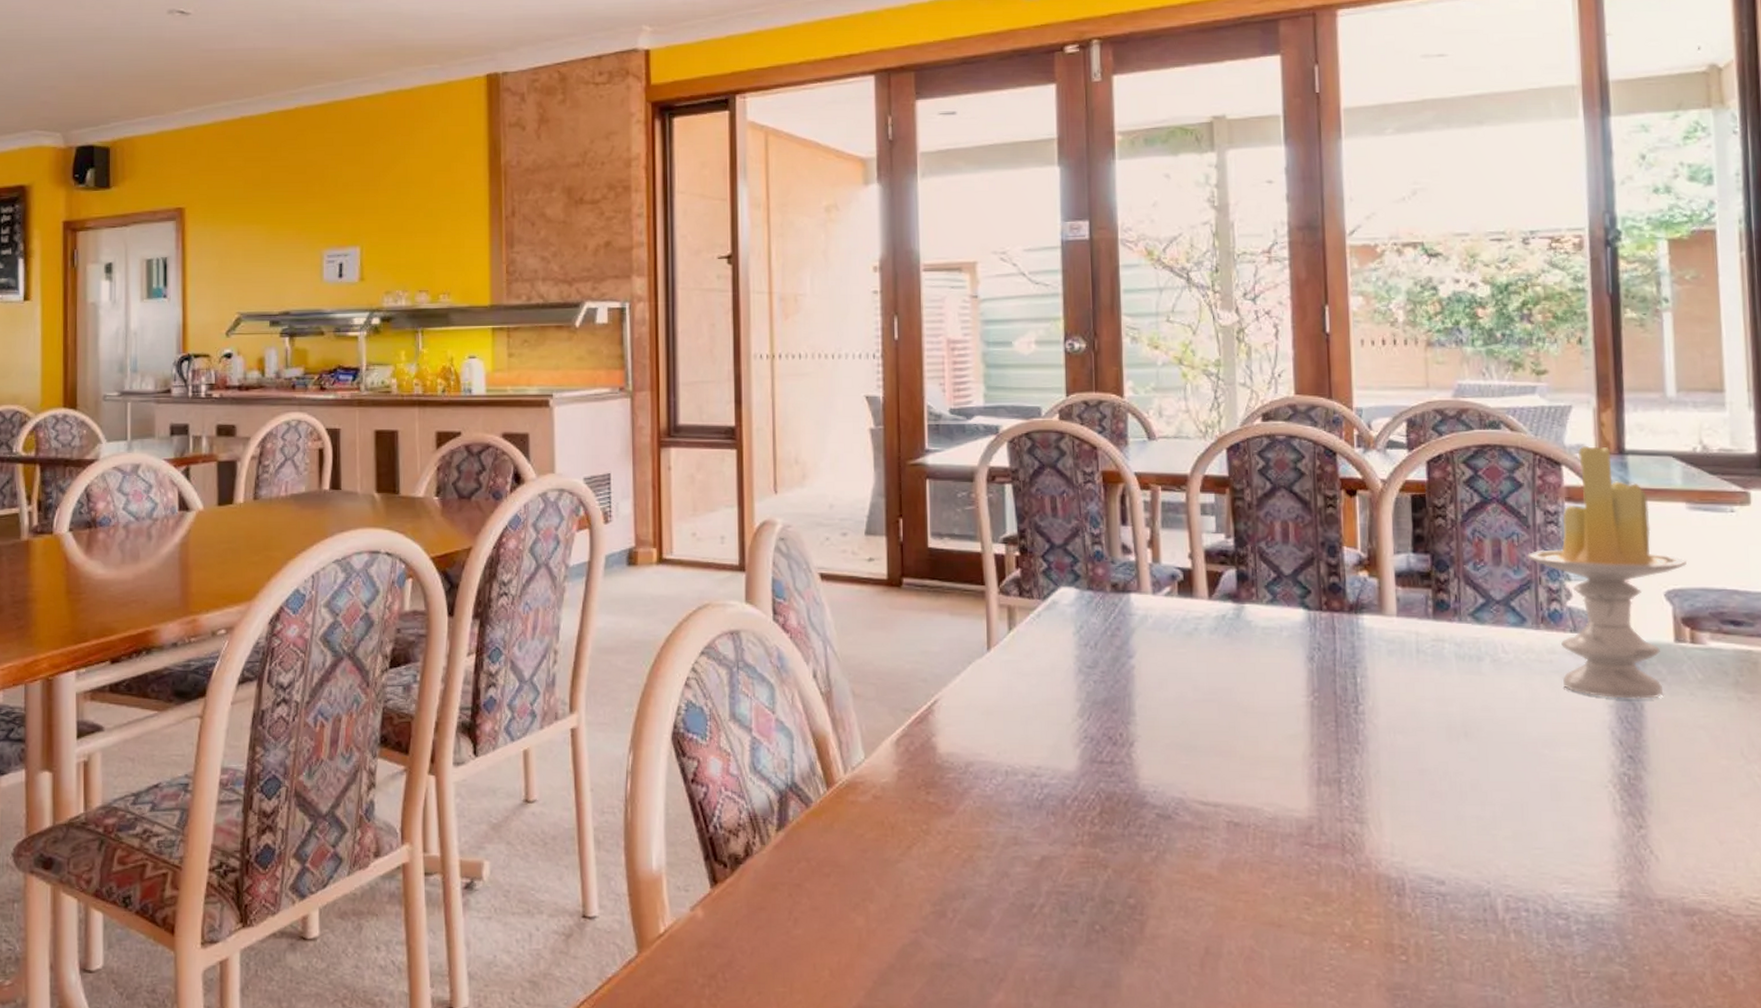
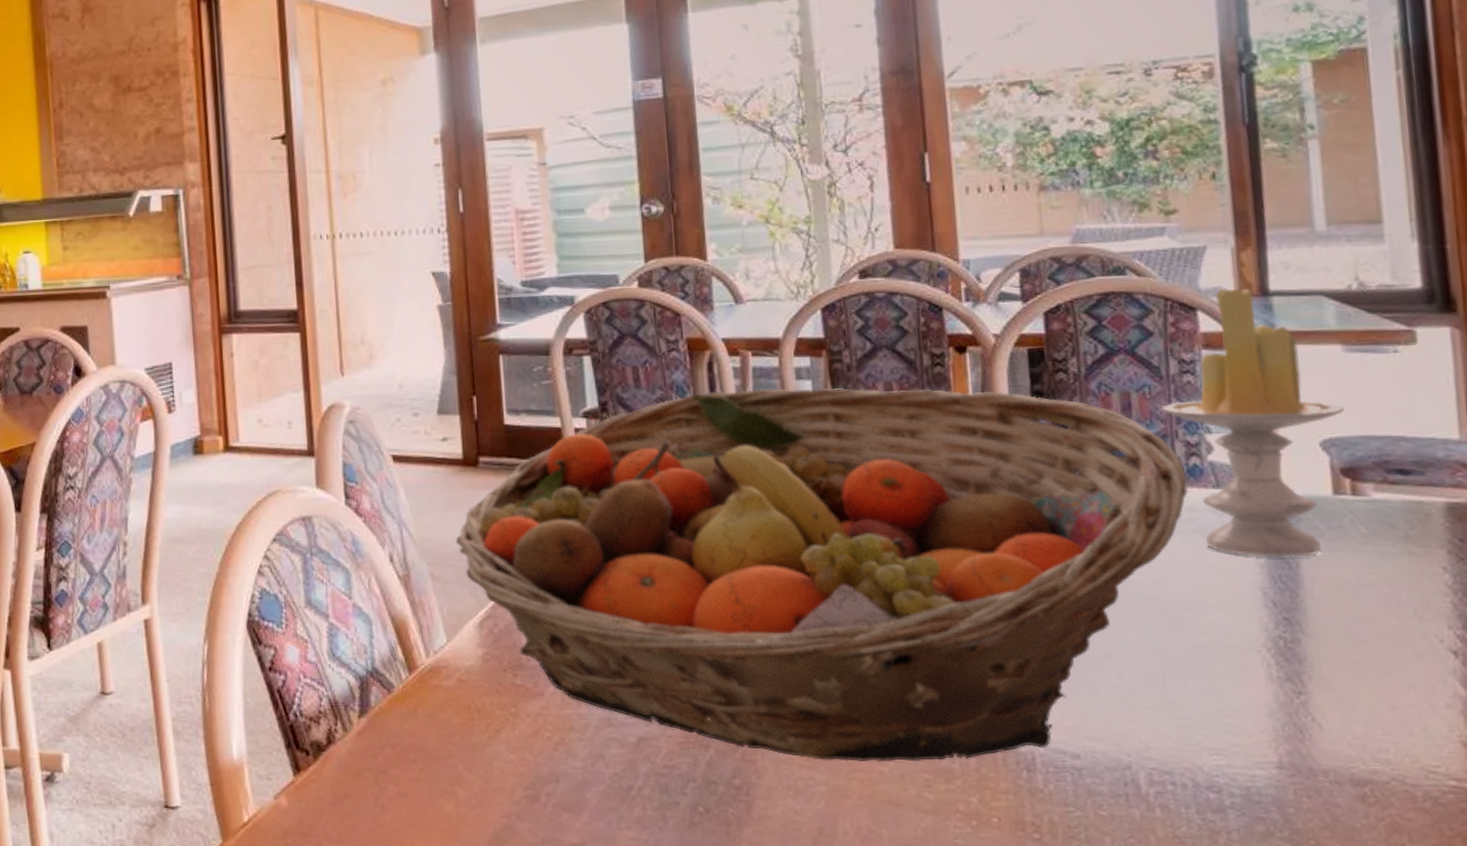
fruit basket: none [877,523,1548,885] -> present [455,388,1188,762]

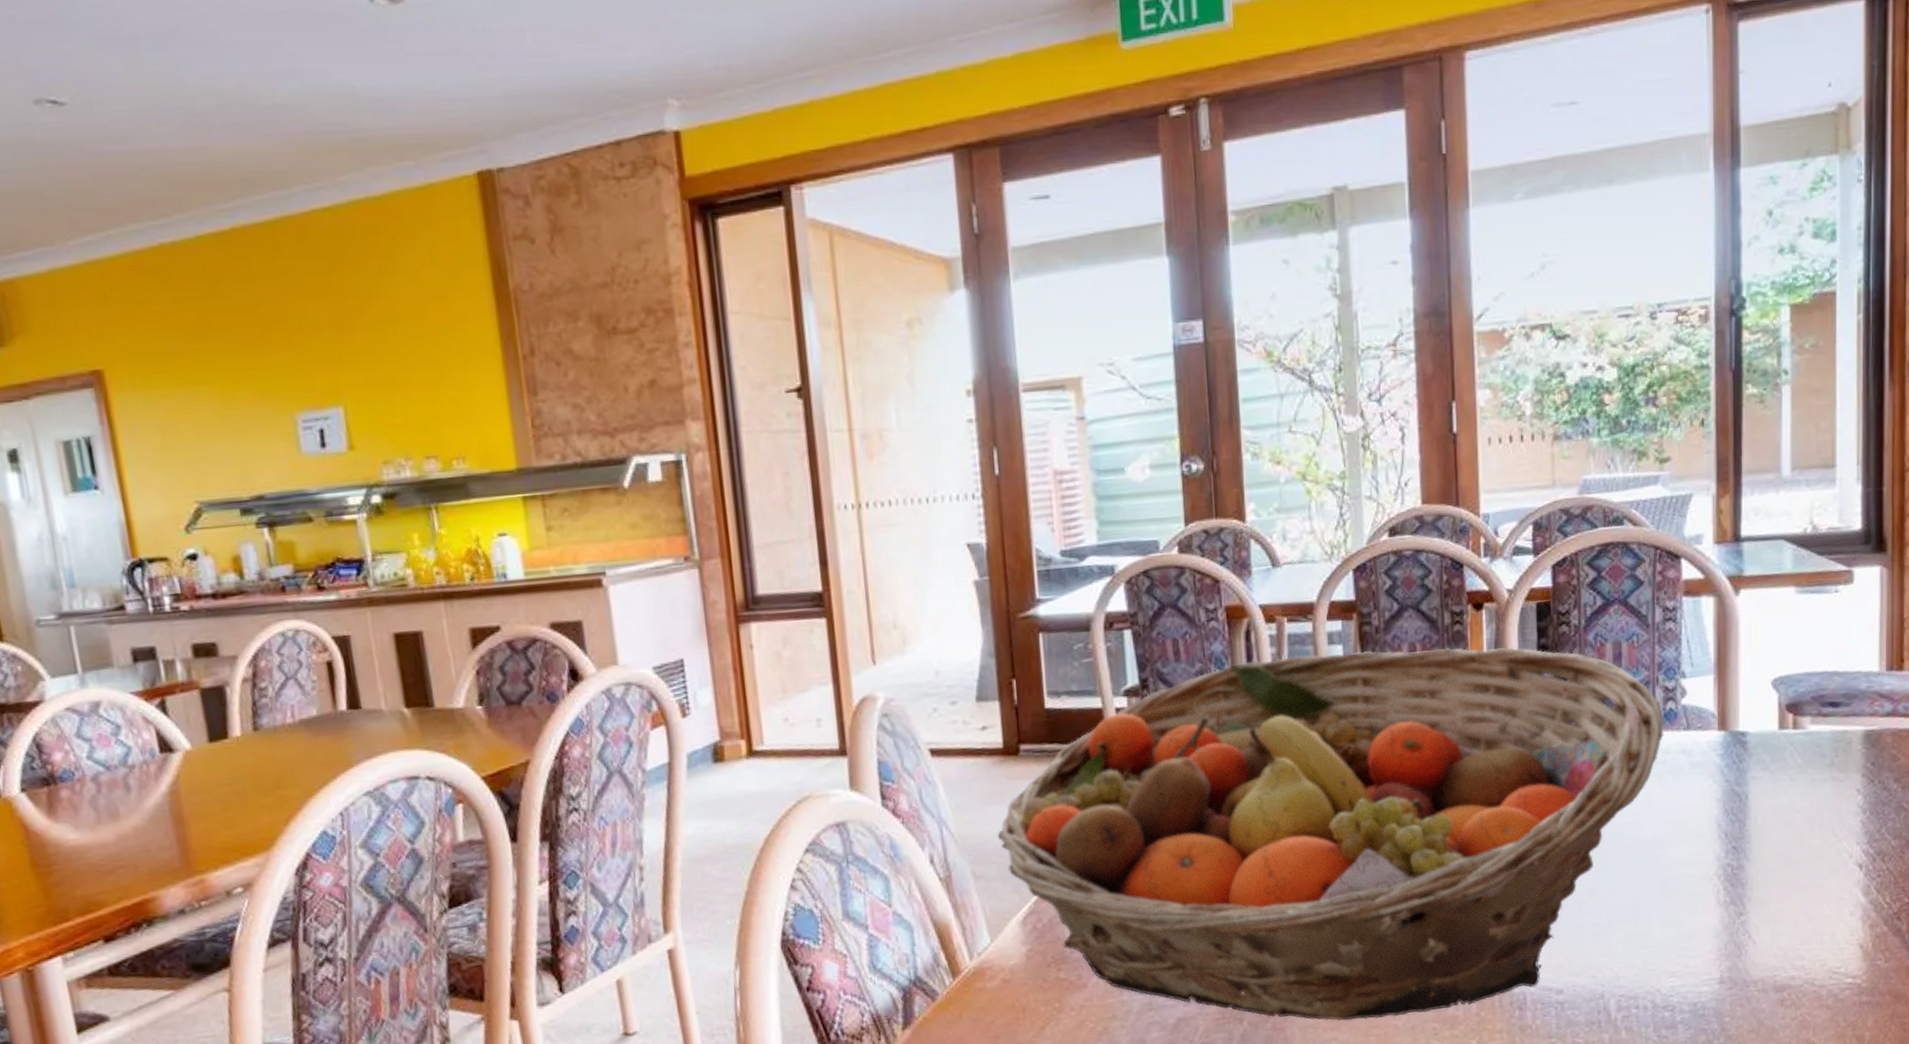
candle: present [1160,288,1344,557] -> none [1645,535,1793,792]

